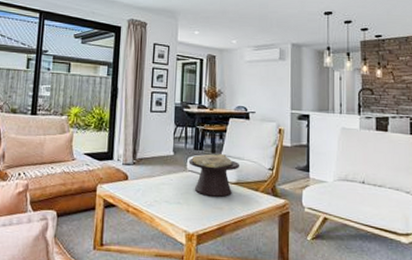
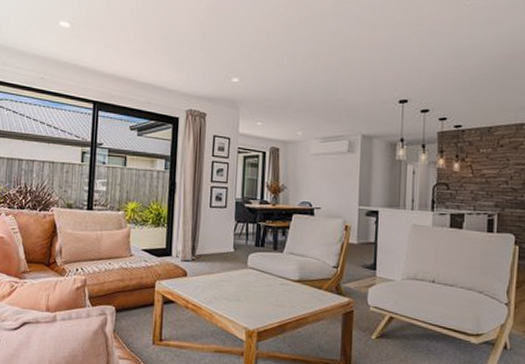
decorative bowl: present [189,154,240,197] -> none [249,251,304,295]

